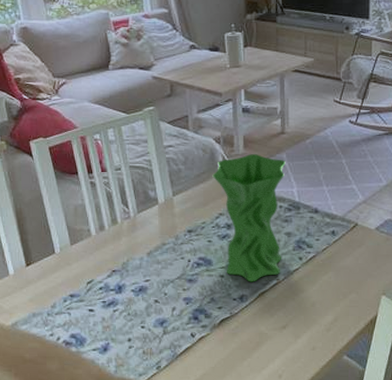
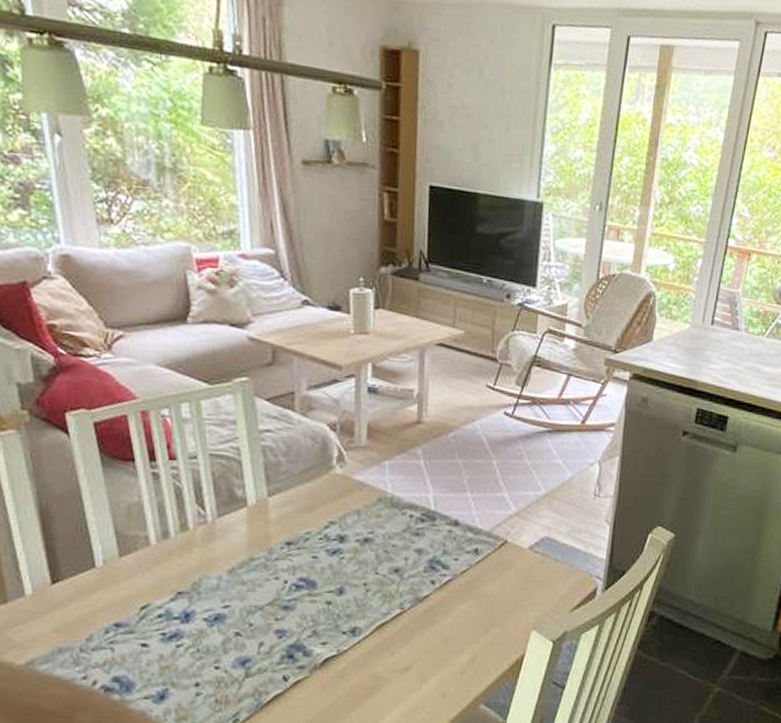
vase: present [212,154,286,282] -> none [323,447,421,611]

